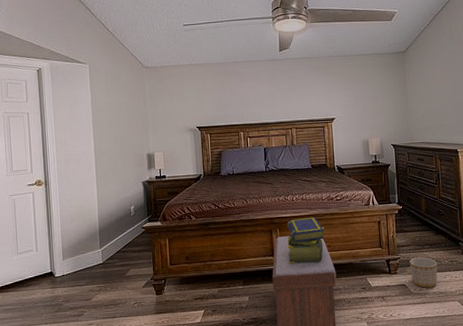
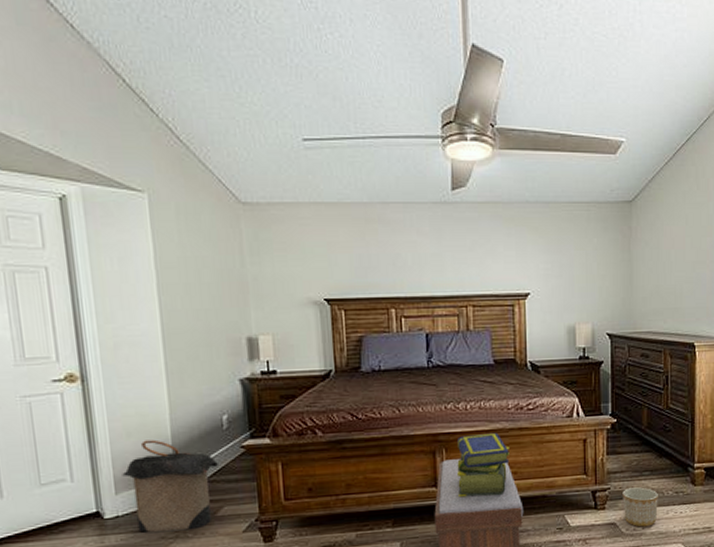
laundry hamper: none [67,223,127,287] -> present [122,439,218,533]

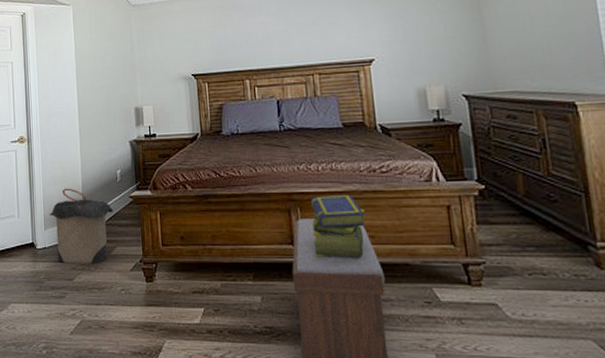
planter: present [622,487,658,527] -> none [502,264,553,313]

